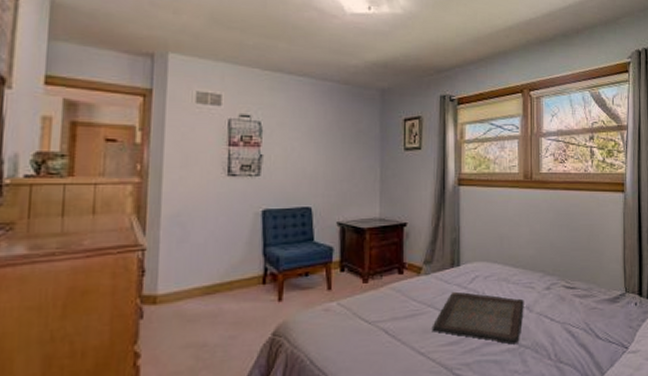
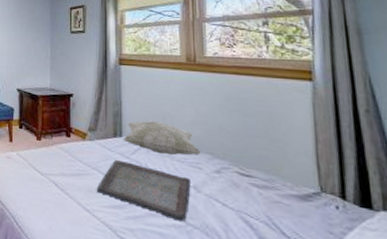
decorative pillow: none [461,245,535,279] -> present [123,121,202,156]

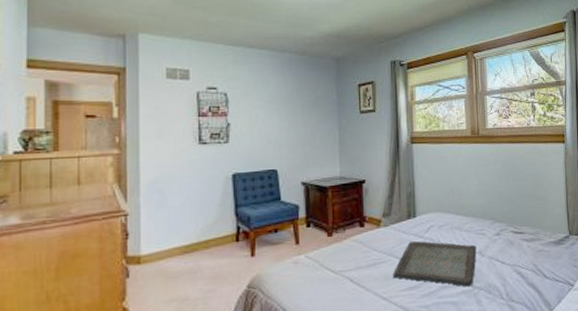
decorative pillow: present [123,121,202,156] -> none [416,196,485,227]

